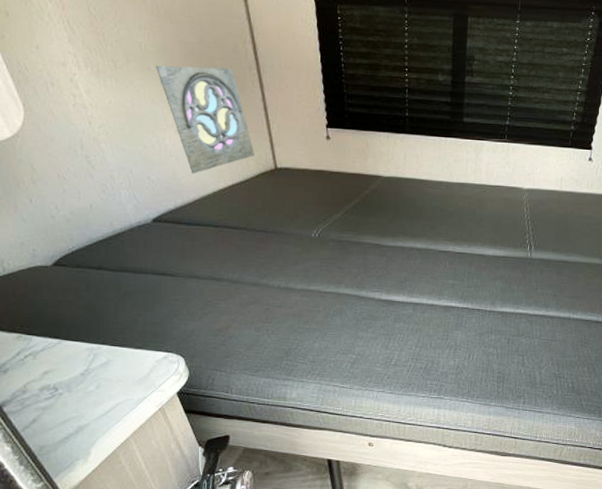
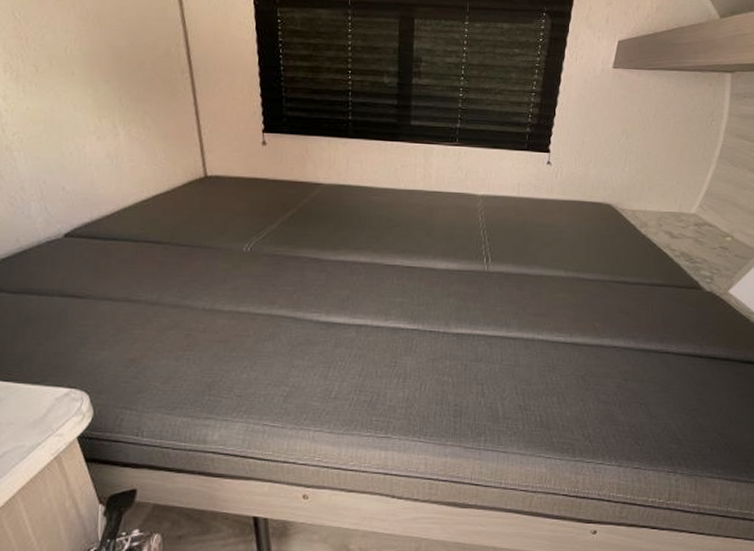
wall ornament: present [155,65,255,174] -> none [80,70,183,184]

